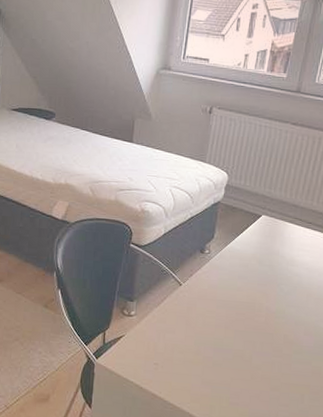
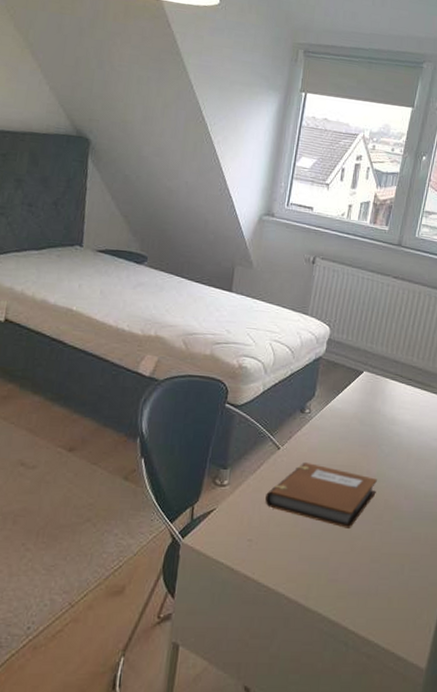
notebook: none [169,298,276,359] -> present [265,463,377,528]

